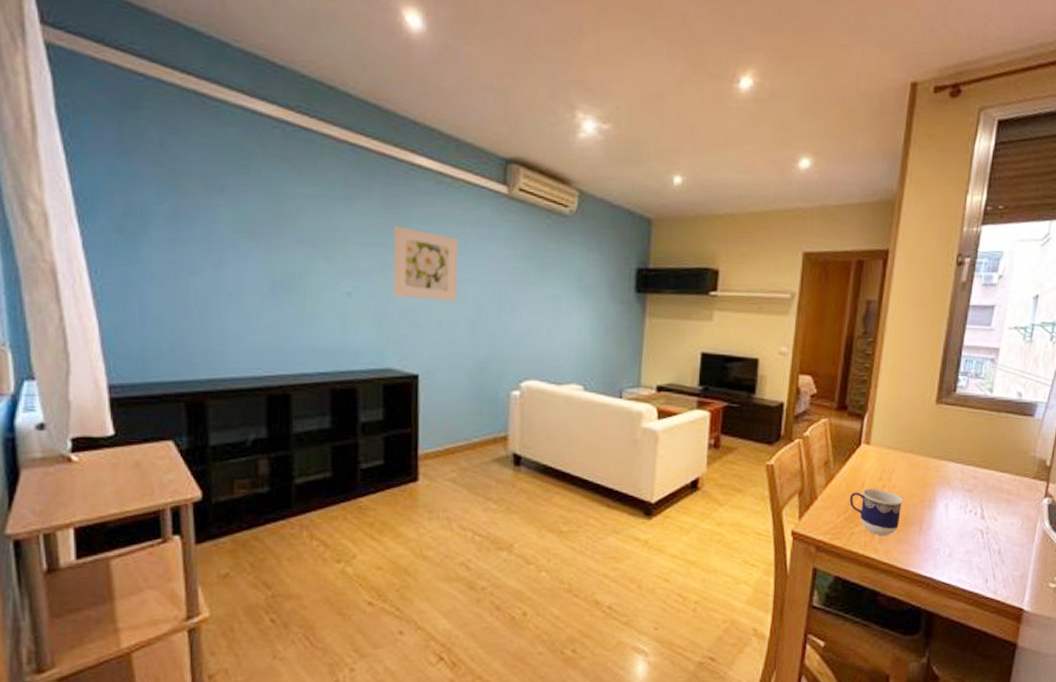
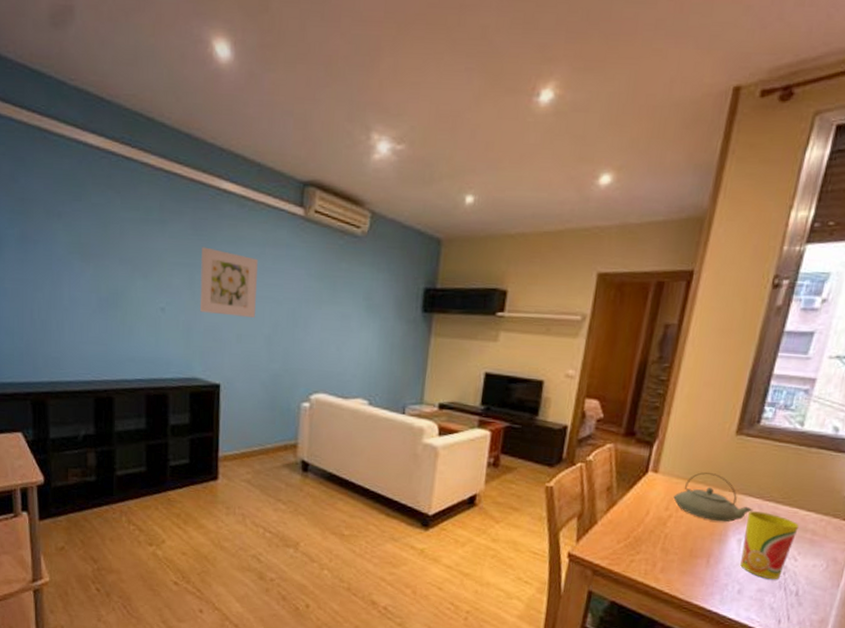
cup: present [849,488,903,536] -> none [631,517,690,567]
teapot: none [885,441,956,489] -> present [673,472,753,522]
cup: none [949,476,996,541] -> present [740,511,799,580]

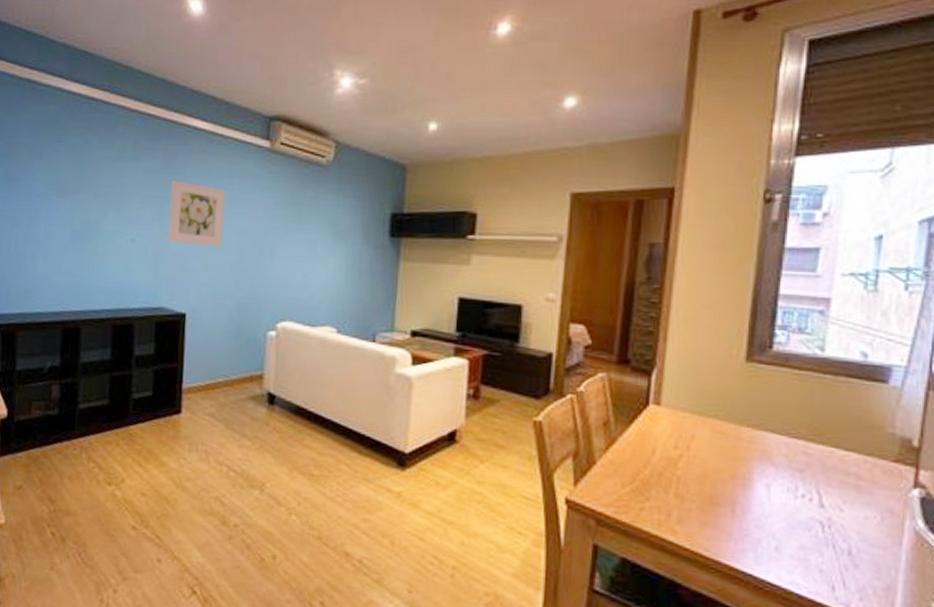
teapot: present [673,472,753,522] -> none [682,404,779,464]
cup: present [740,511,799,580] -> none [773,450,838,535]

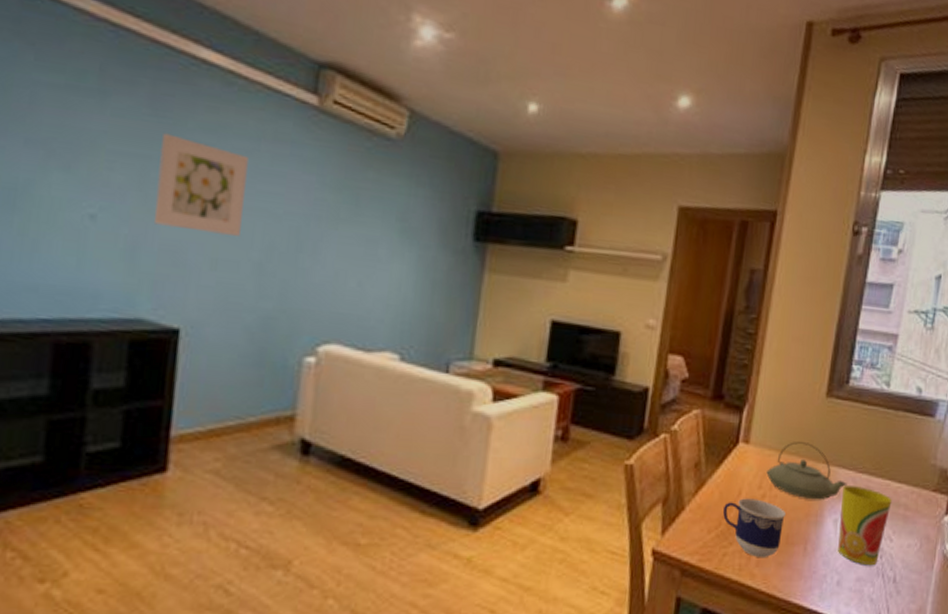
cup: none [636,457,707,516] -> present [722,498,786,559]
teapot: none [682,404,779,464] -> present [766,441,847,500]
cup: none [773,450,838,535] -> present [838,485,892,566]

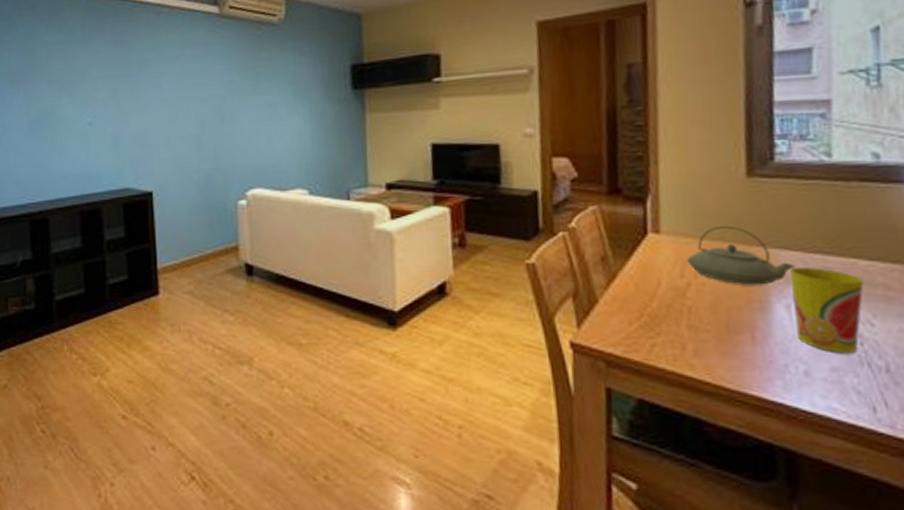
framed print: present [153,133,248,236] -> none [123,57,181,121]
cup: present [722,498,786,559] -> none [641,288,720,348]

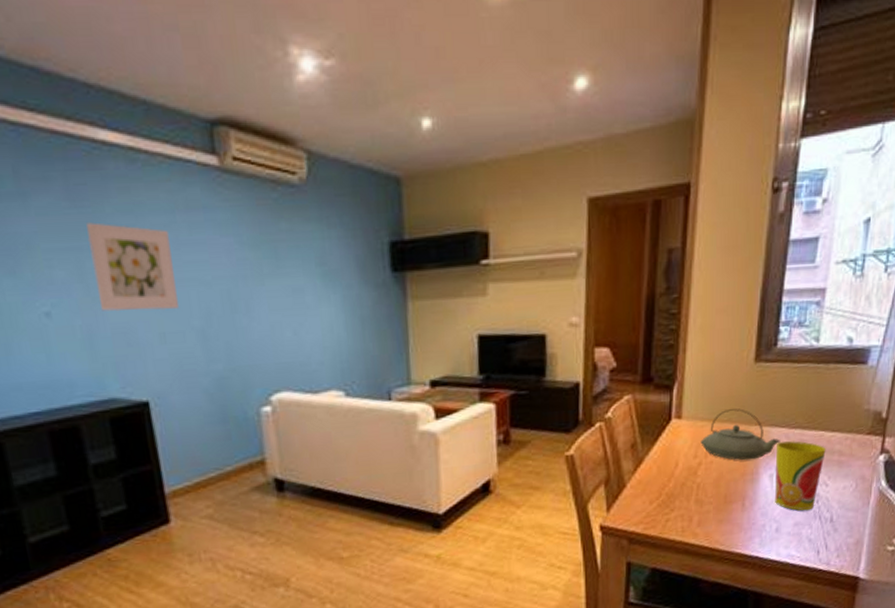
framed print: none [123,57,181,121] -> present [86,222,179,311]

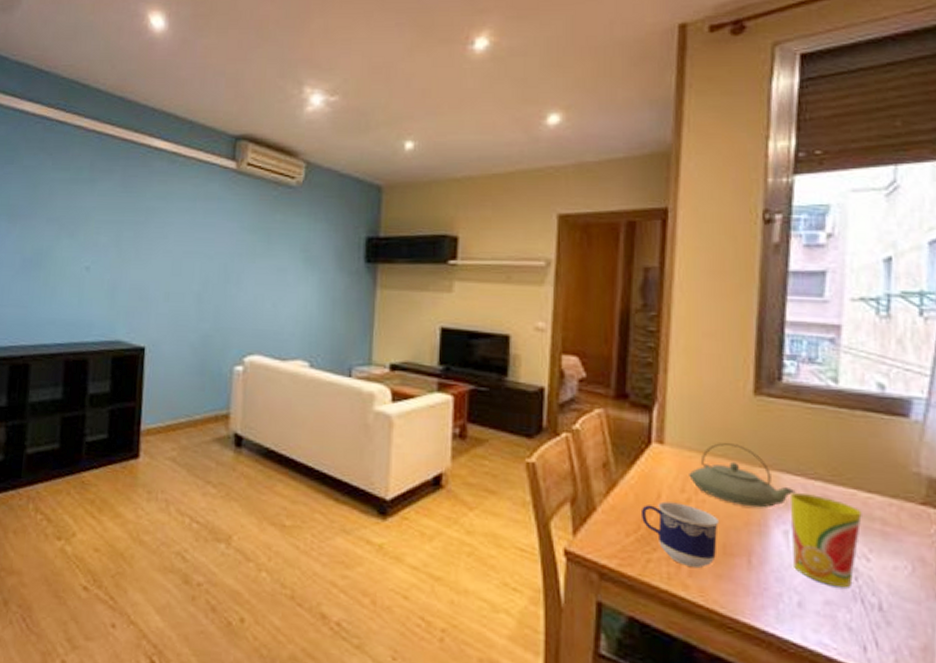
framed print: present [86,222,179,311] -> none [126,203,188,274]
cup: none [661,467,722,519] -> present [640,501,719,569]

